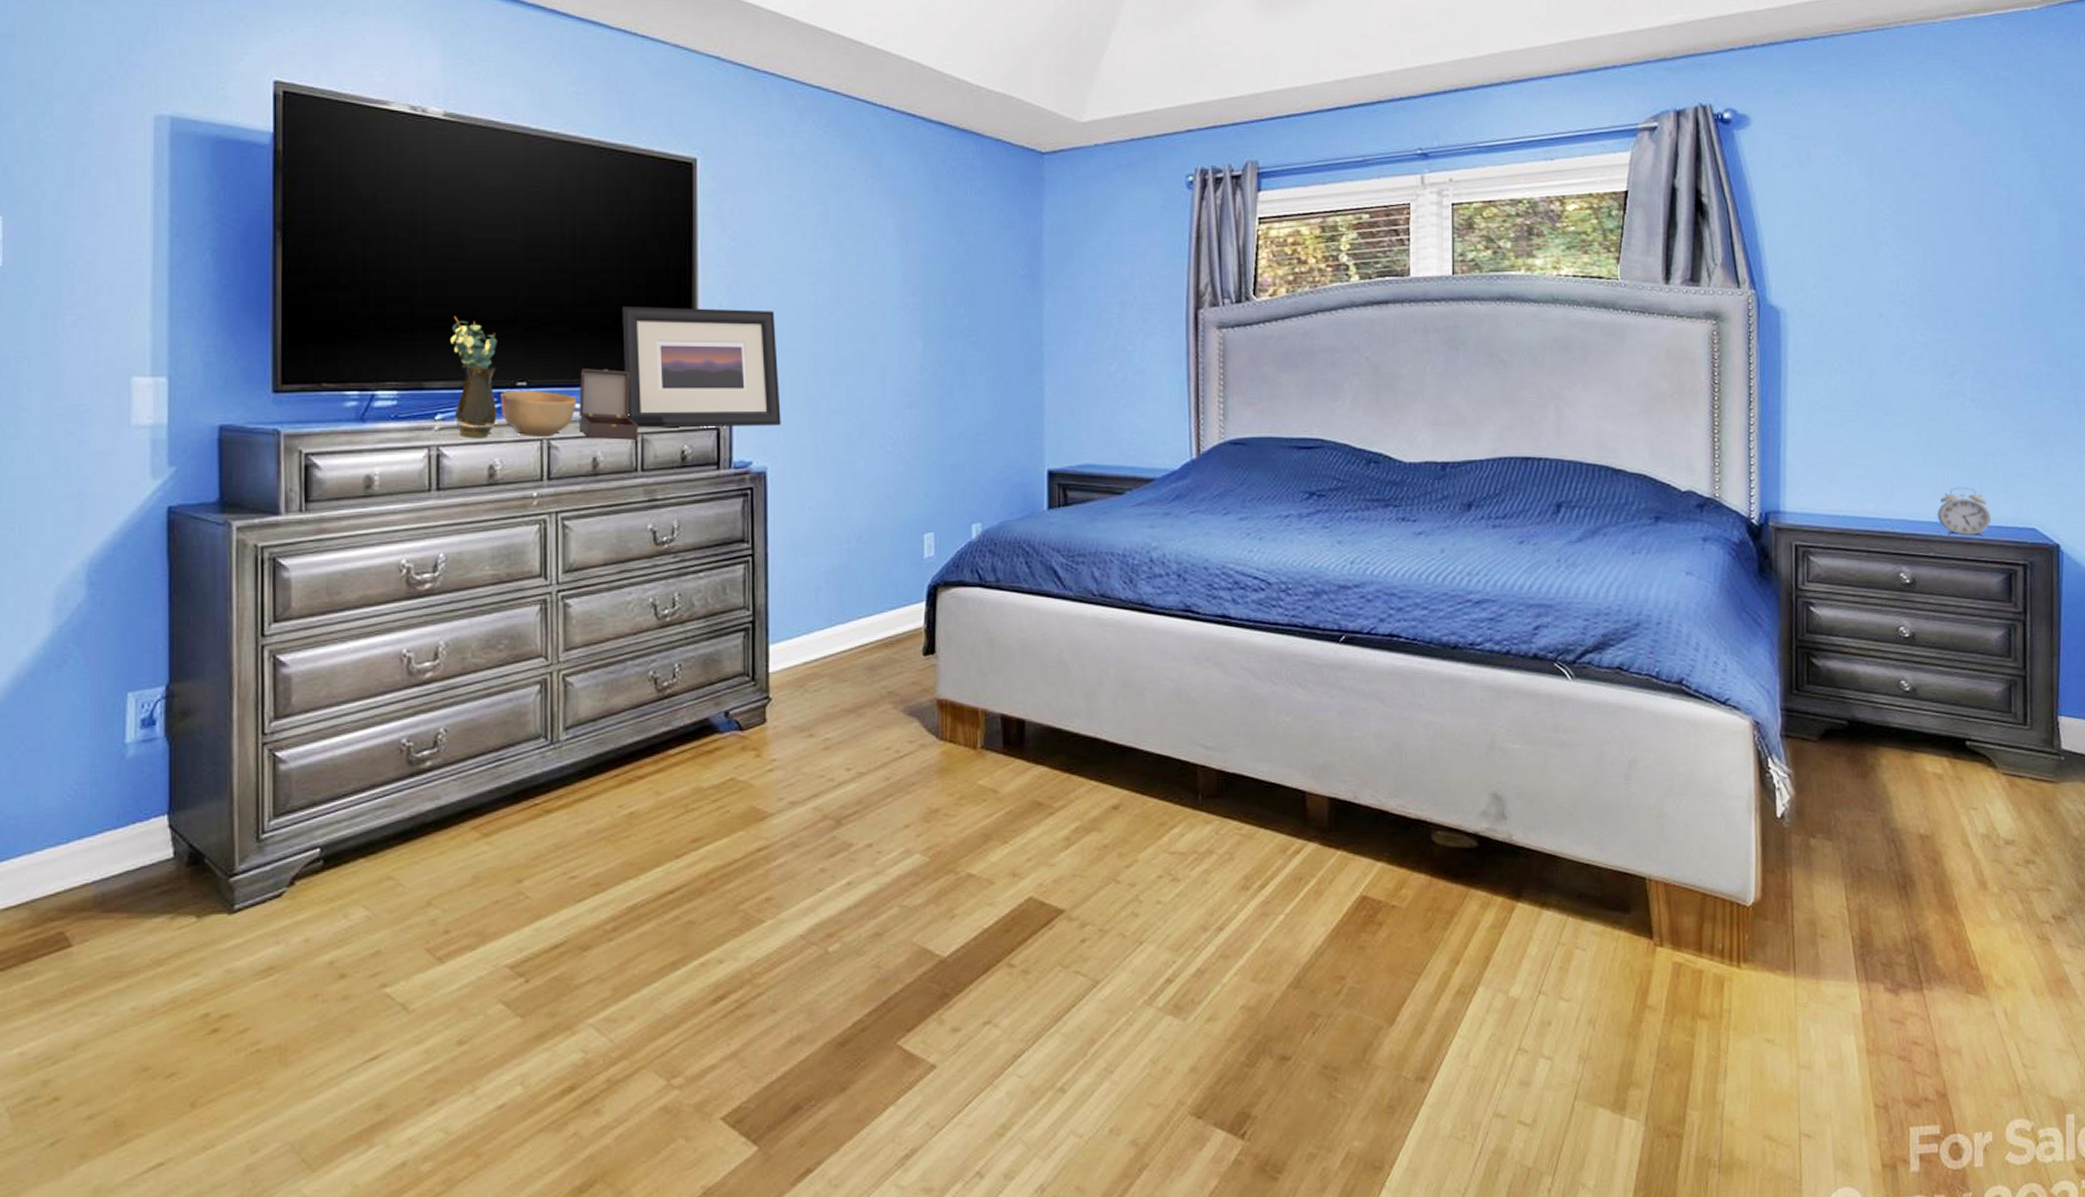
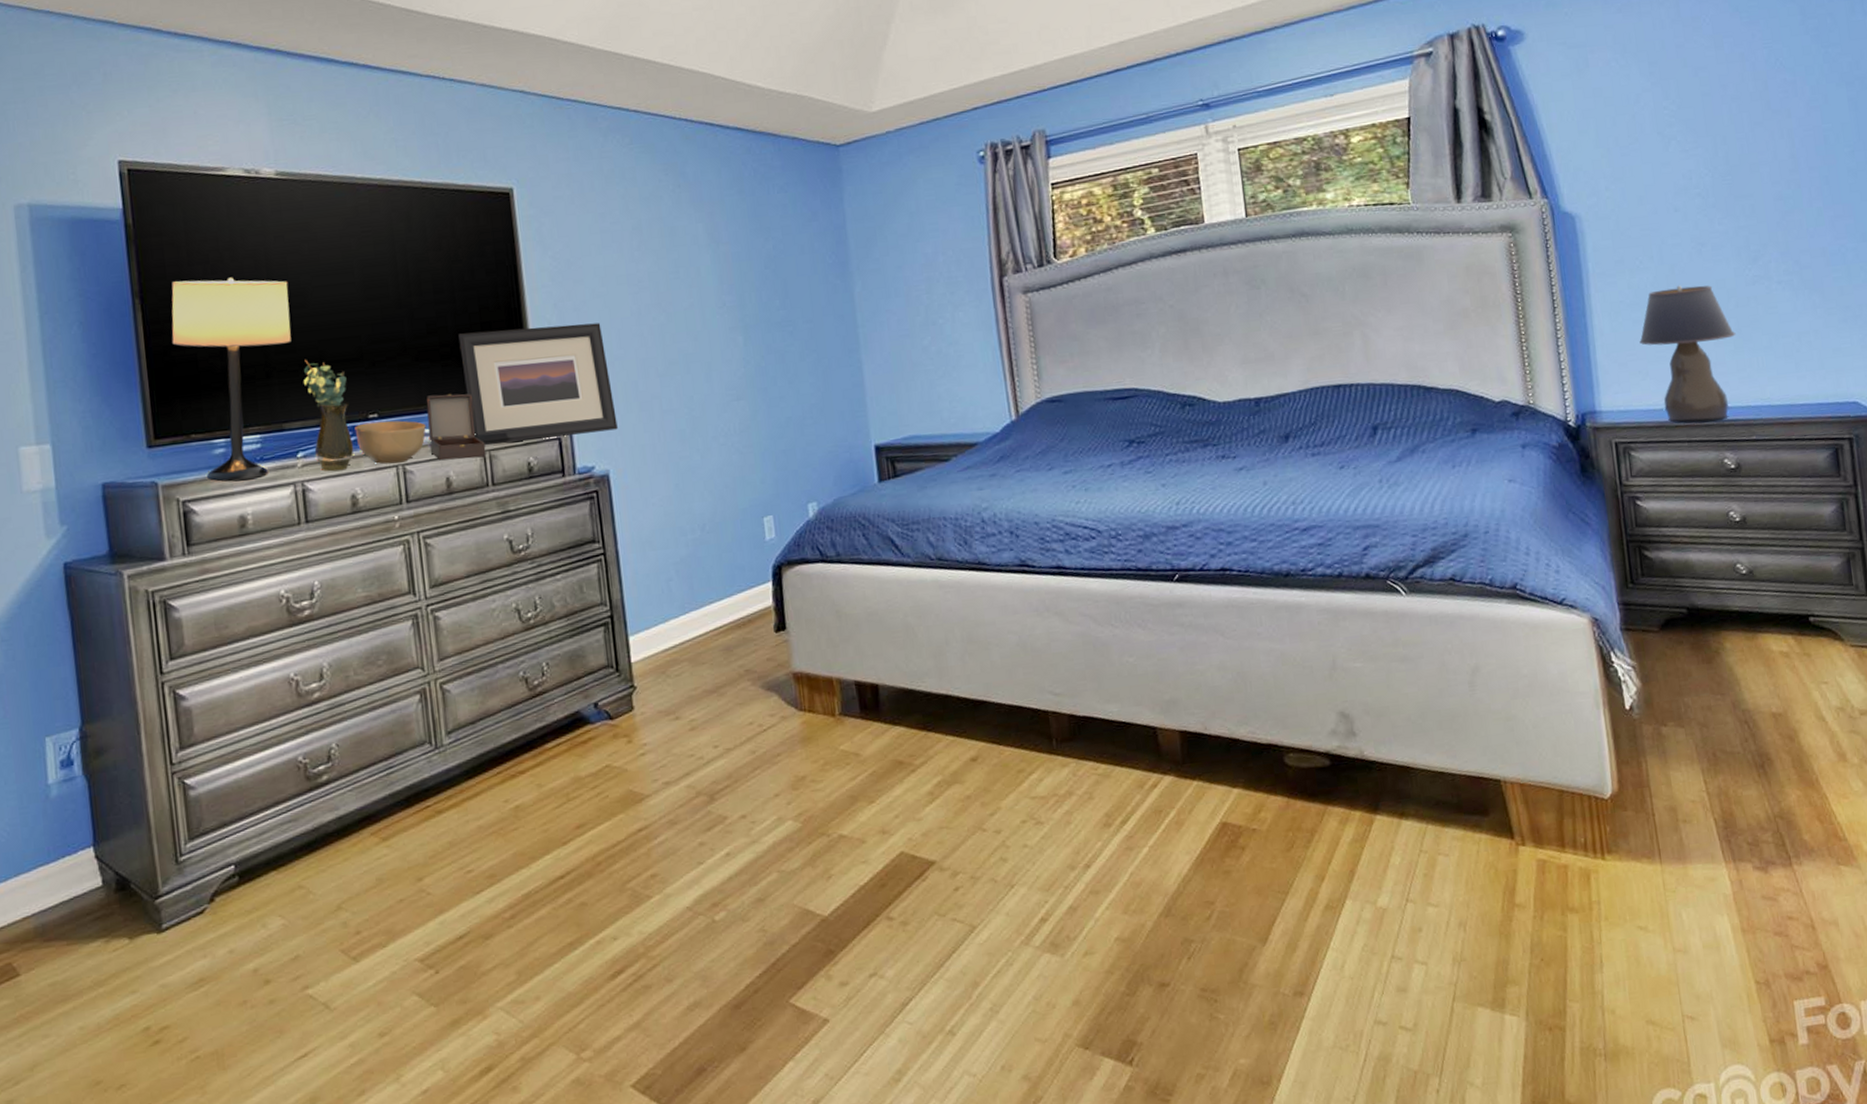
table lamp: none [312,217,445,438] -> present [171,277,291,483]
table lamp: none [1830,392,1925,535] -> present [1640,285,1736,424]
alarm clock: present [1937,487,1991,537] -> none [1755,368,1811,418]

